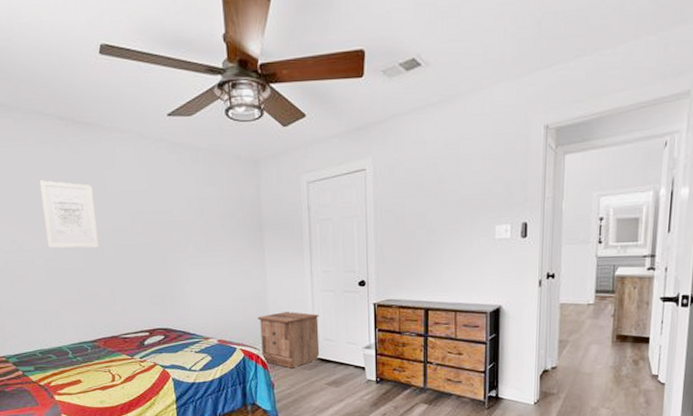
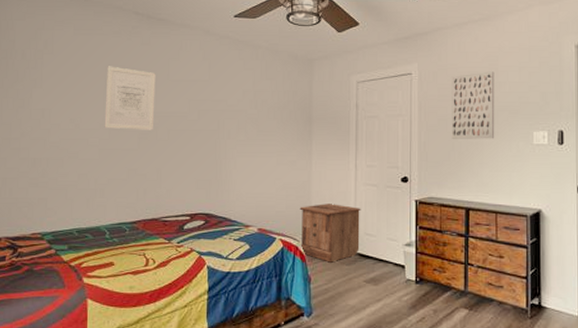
wall art: none [409,161,455,238] -> present [452,71,495,139]

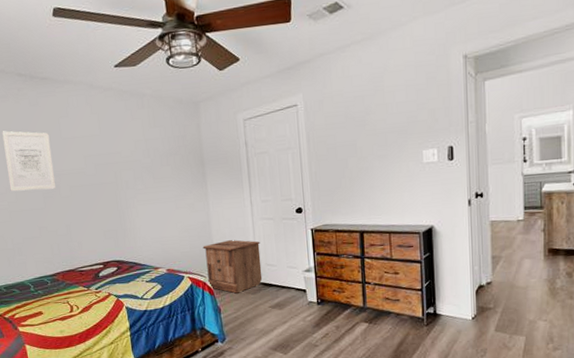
wall art: present [452,71,495,139] -> none [338,93,385,166]

